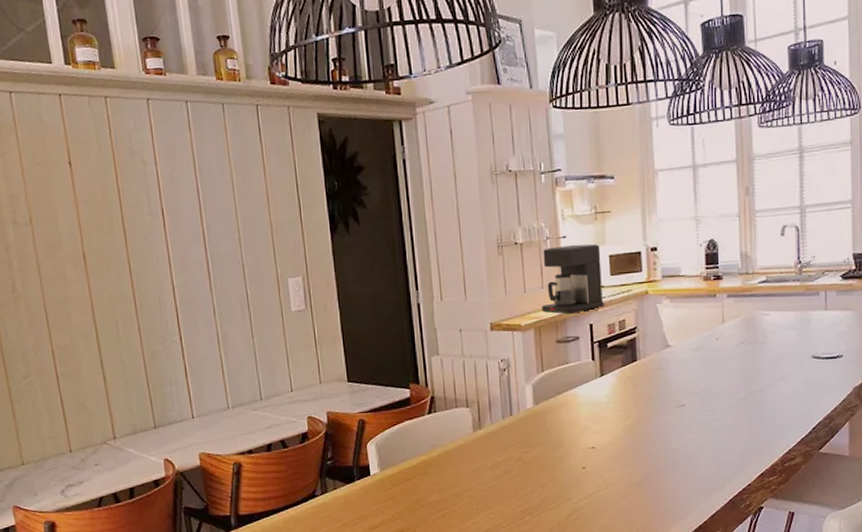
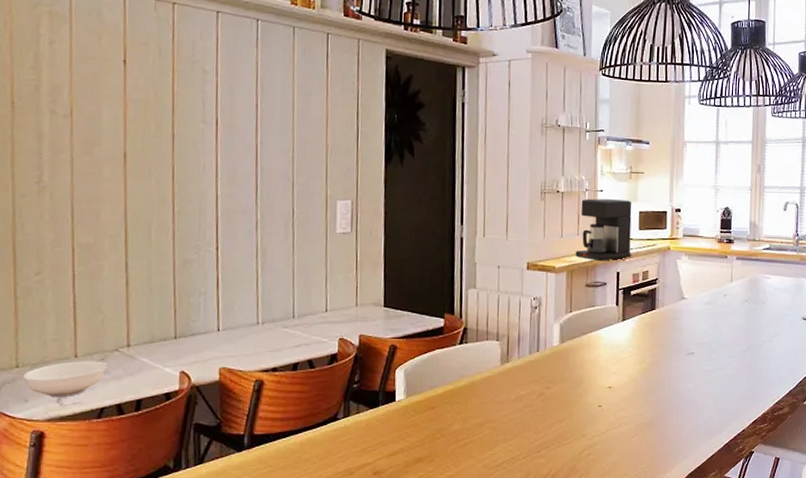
bowl: none [29,454,99,491] -> present [22,361,107,398]

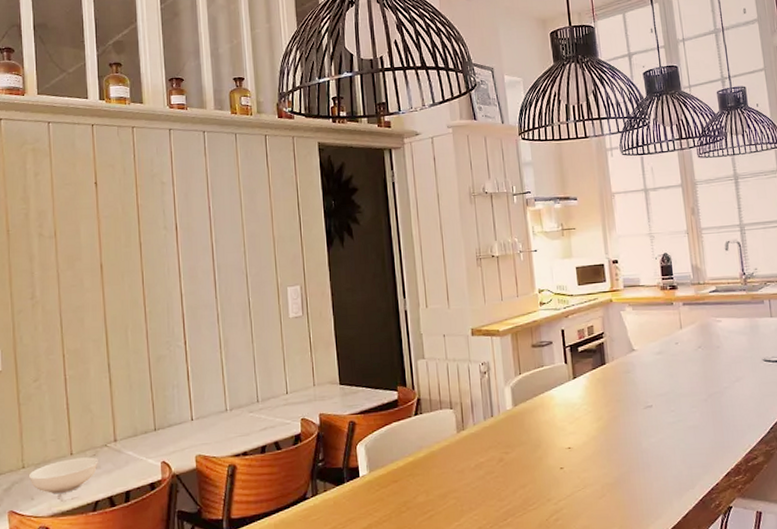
coffee maker: present [575,198,632,261] -> none [517,257,574,320]

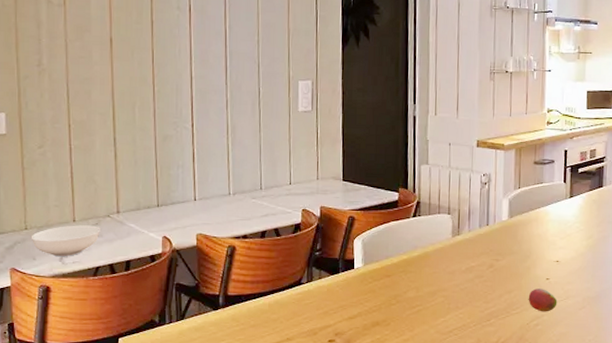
fruit: none [543,479,576,505] -> present [528,288,558,312]

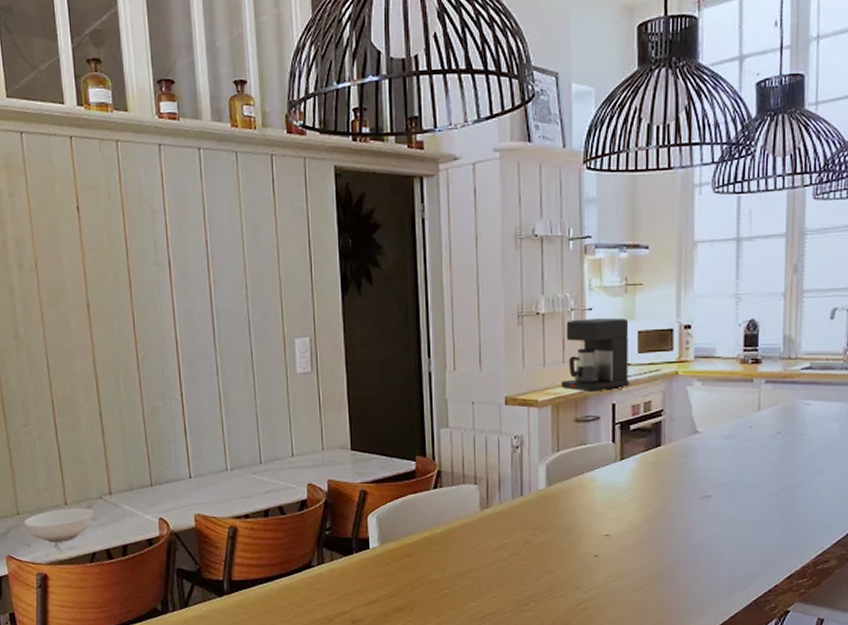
coffee maker: none [523,78,580,139] -> present [561,317,629,392]
fruit: present [528,288,558,312] -> none [573,567,609,594]

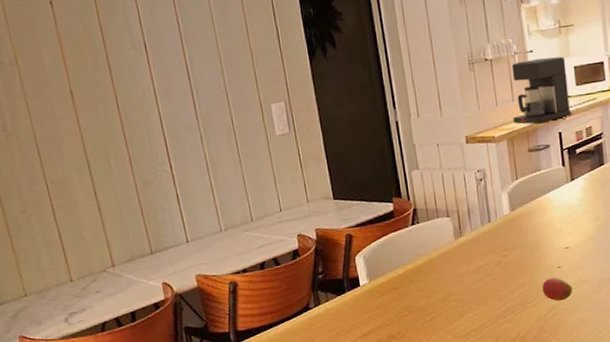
bowl: present [23,508,94,543] -> none [32,282,100,319]
fruit: none [573,567,609,594] -> present [542,277,573,301]

